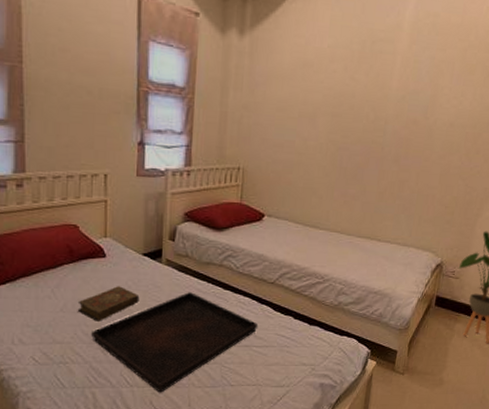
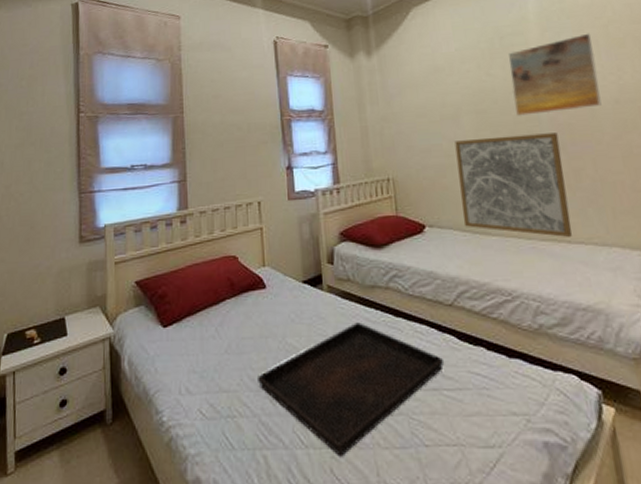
book: present [77,286,140,321] -> none [241,320,305,364]
wall art: none [298,140,396,237] -> present [454,133,573,238]
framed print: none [367,53,450,127] -> present [508,33,602,116]

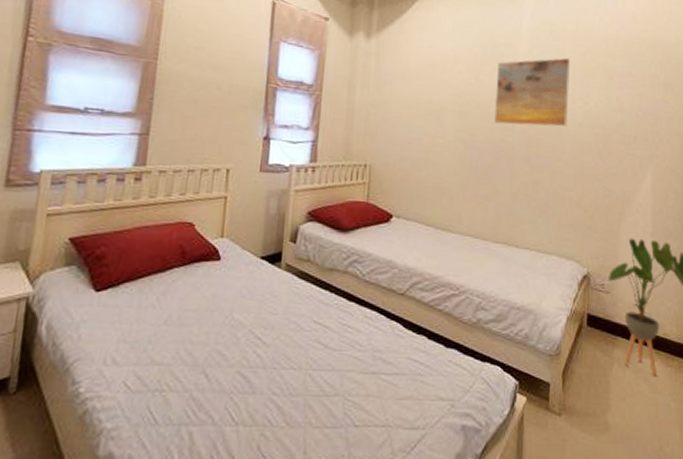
serving tray: present [258,322,445,457] -> none [195,303,388,434]
wall art: present [454,133,573,238] -> none [428,137,526,243]

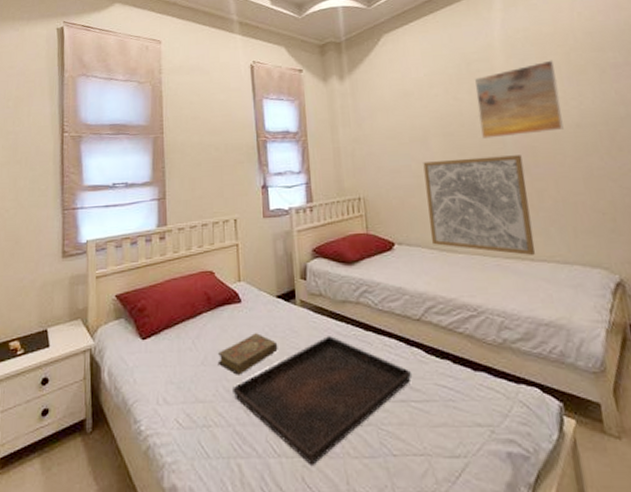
book: none [183,294,254,338] -> present [217,333,278,375]
serving tray: none [195,303,388,434] -> present [233,336,412,465]
wall art: none [428,137,526,243] -> present [423,155,536,256]

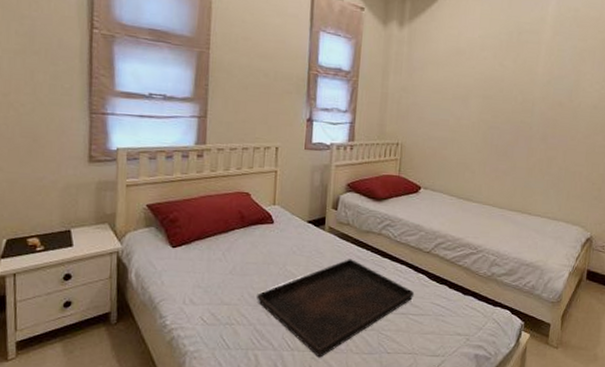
book: present [217,333,278,375] -> none [245,251,303,285]
wall art: present [423,155,536,256] -> none [452,119,543,211]
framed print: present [474,60,564,139] -> none [516,43,591,109]

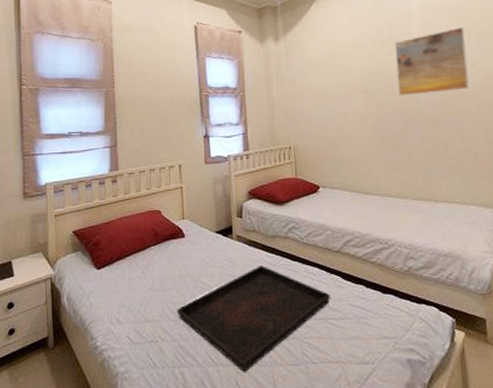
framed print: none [516,43,591,109] -> present [394,27,469,96]

